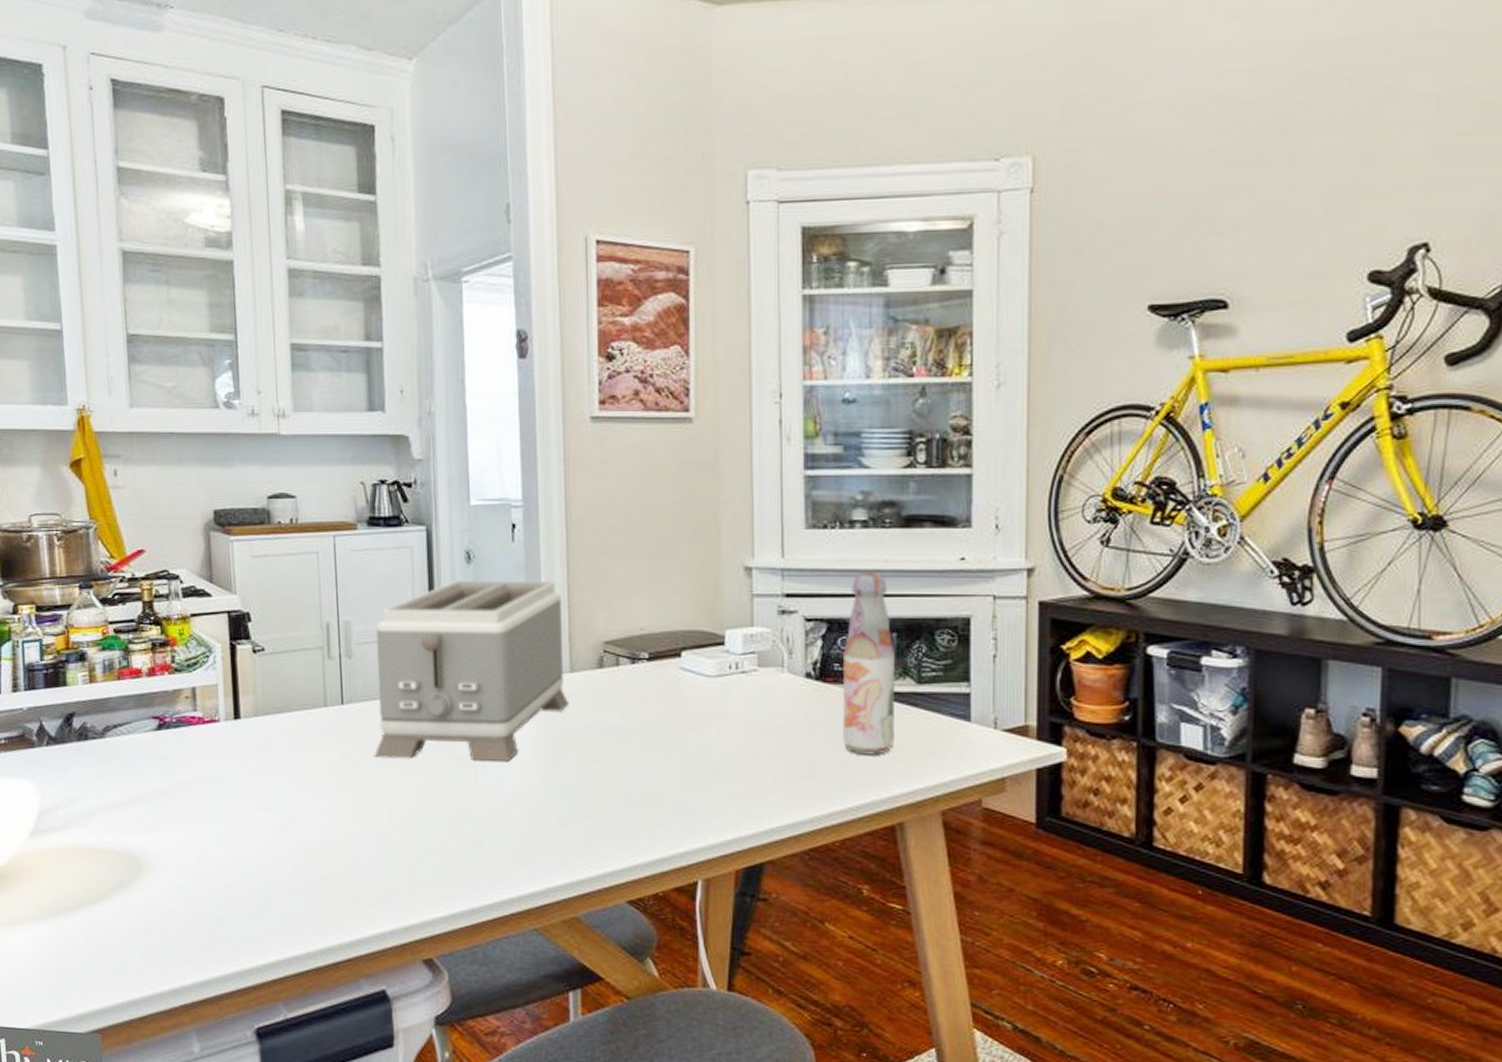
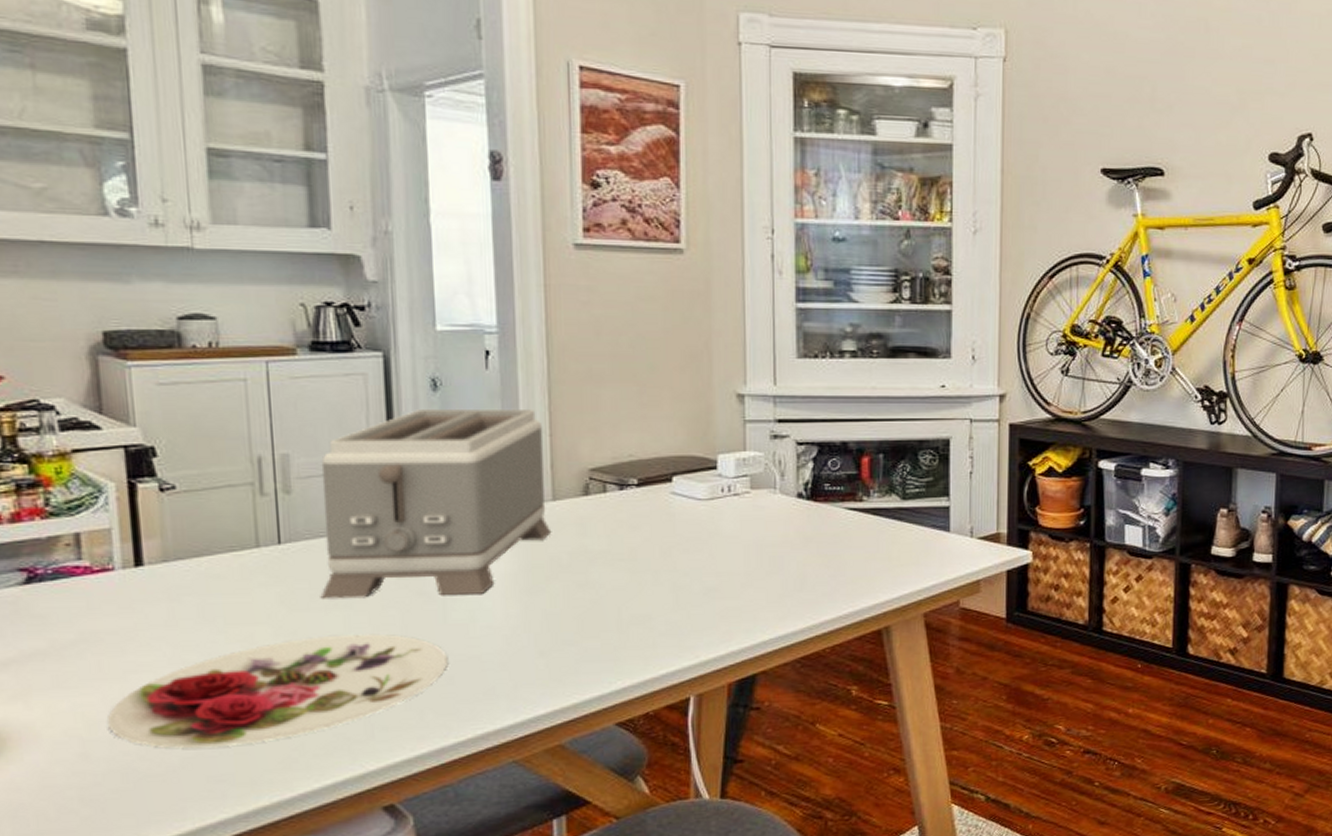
plate: none [213,792,479,888] -> present [108,633,449,748]
bottle: present [842,572,894,755] -> none [832,399,881,567]

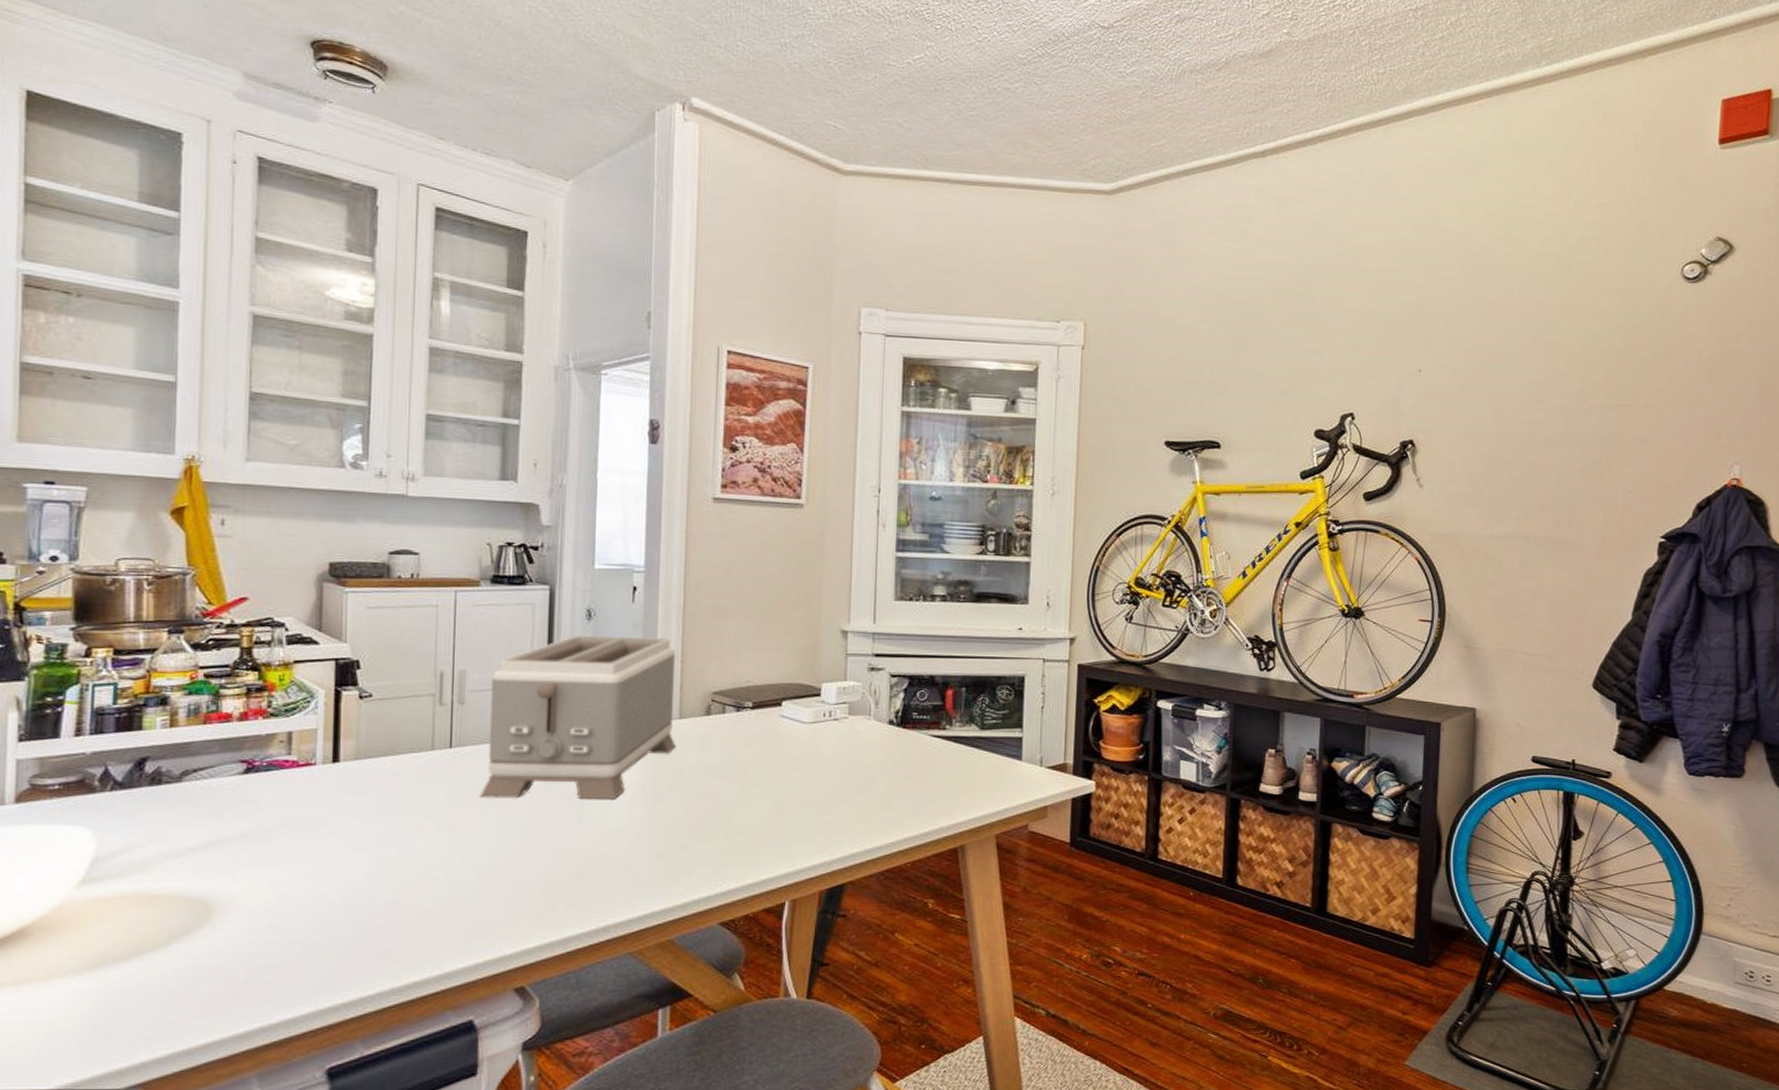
plate: present [108,633,449,748] -> none [296,830,581,925]

